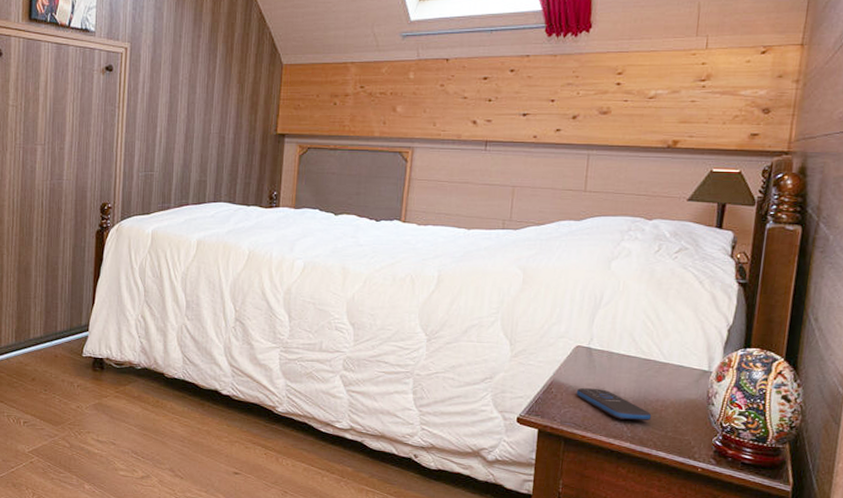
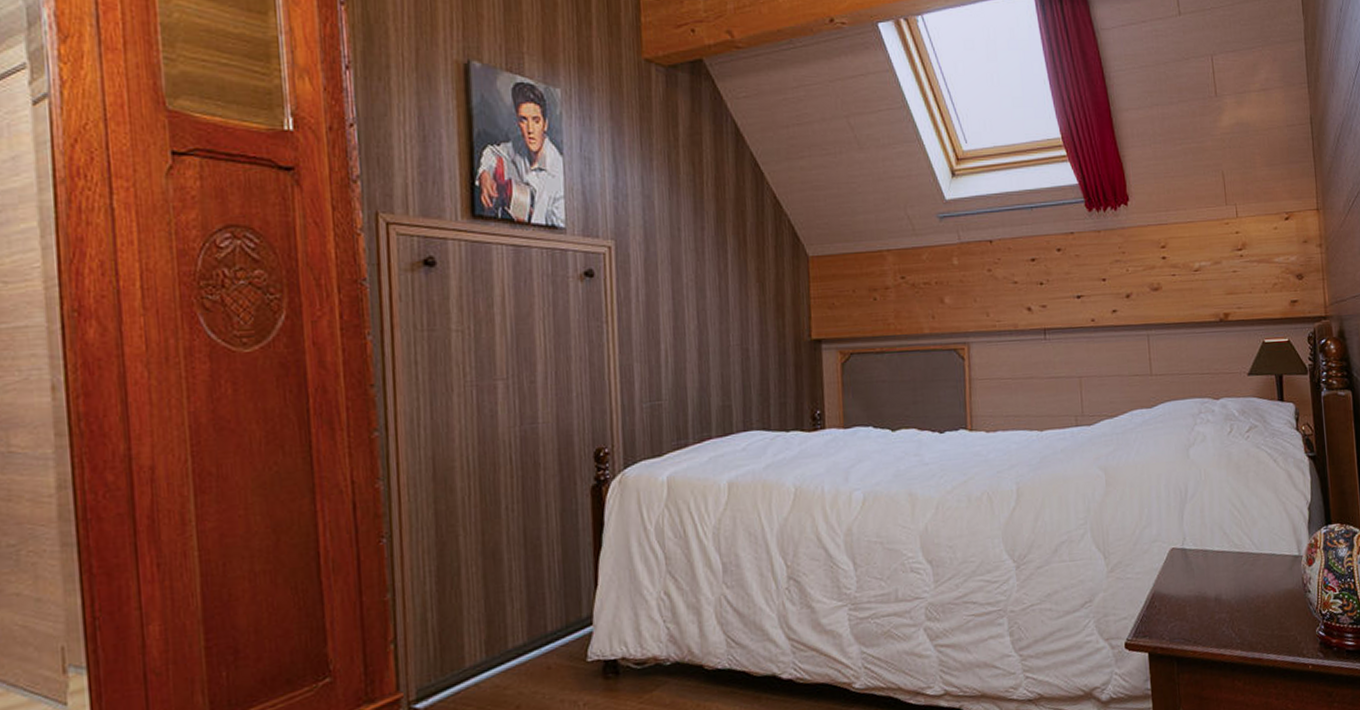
mobile phone: present [576,388,652,420] -> none [1179,593,1256,625]

